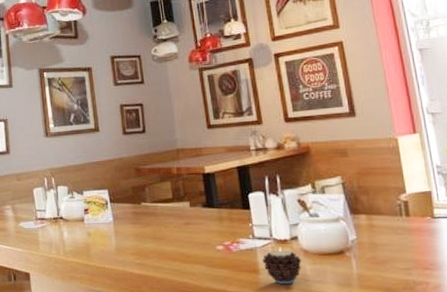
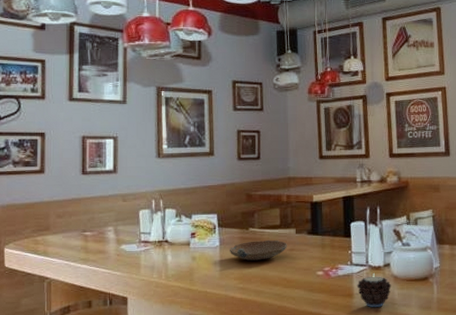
bowl: none [123,214,183,236] -> present [230,239,288,261]

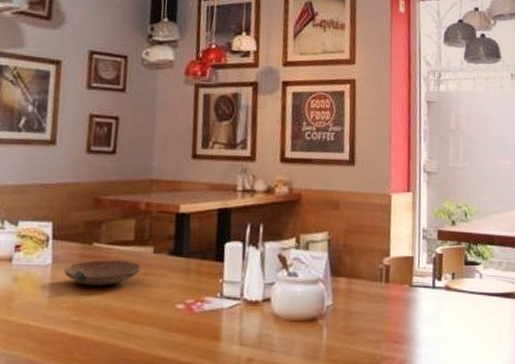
candle: present [356,273,392,307] -> none [226,309,271,354]

